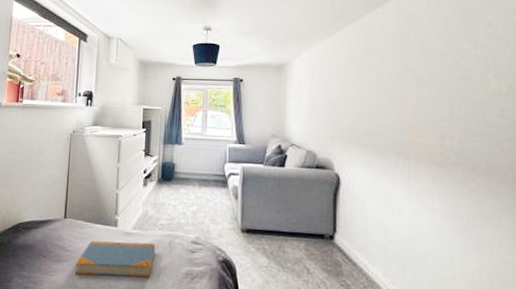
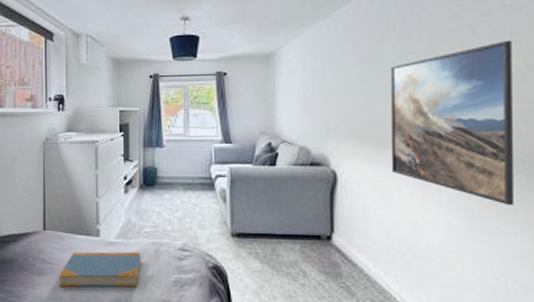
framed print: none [389,64,500,215] -> present [390,40,515,206]

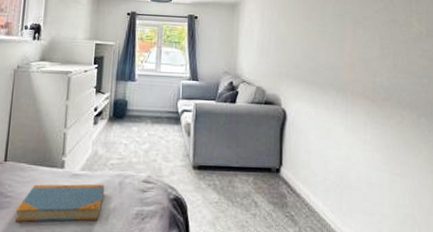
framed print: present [390,40,515,206] -> none [329,9,420,144]

